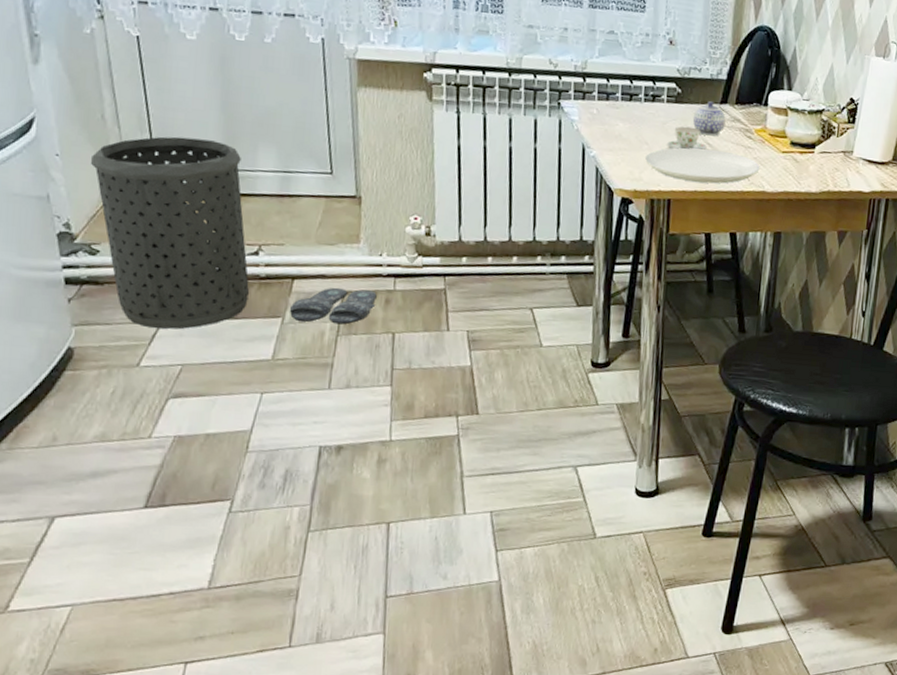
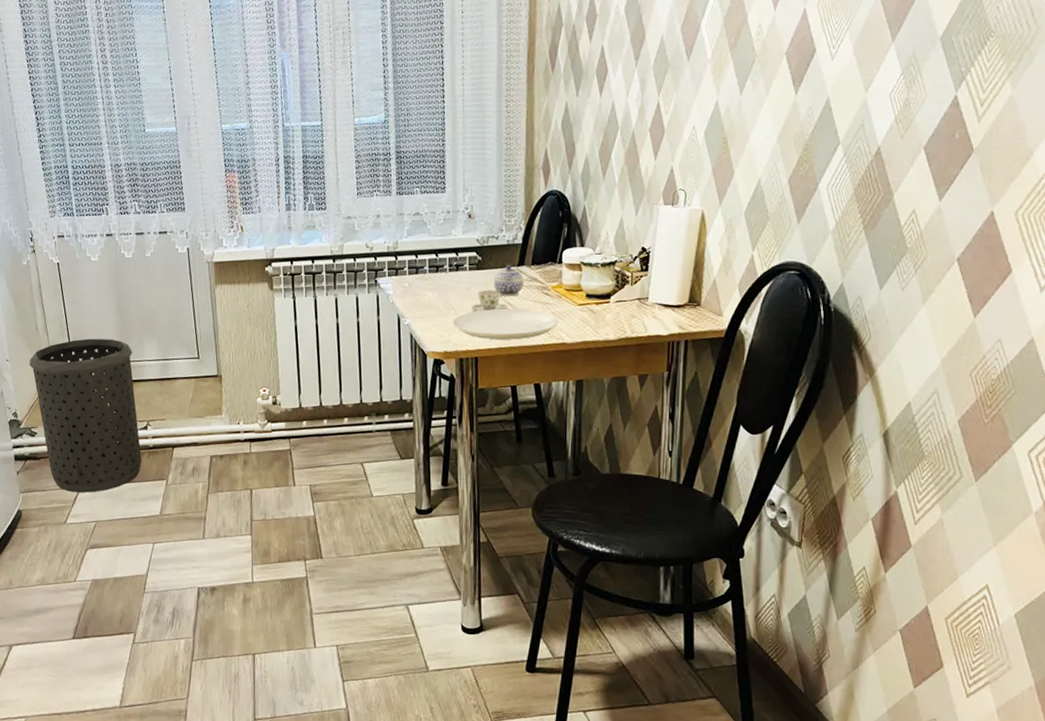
slippers: present [290,287,377,325] -> none [172,452,237,484]

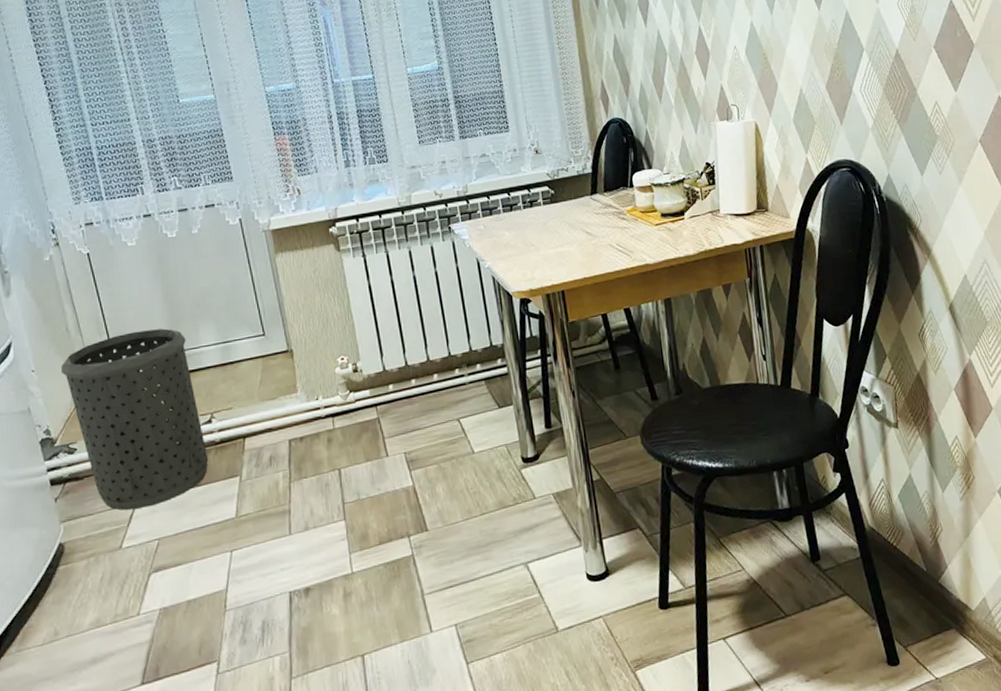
plate: present [452,308,559,340] -> none [533,235,639,271]
teacup: present [472,290,508,312] -> none [551,221,587,246]
teapot: present [493,265,524,296] -> none [569,195,599,226]

